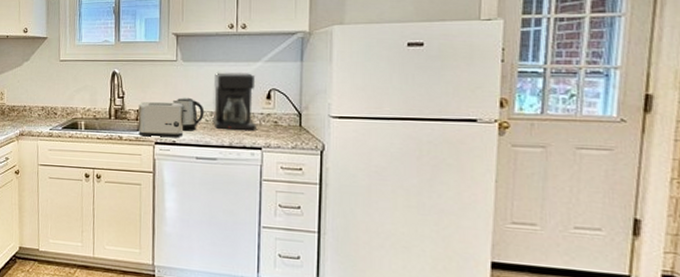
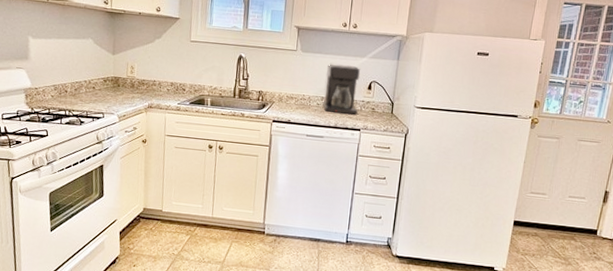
toaster: present [138,101,187,138] -> none [258,84,302,118]
kettle: present [173,97,205,131] -> none [291,83,317,113]

